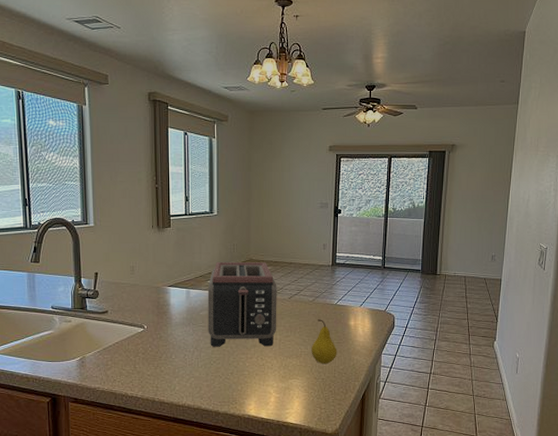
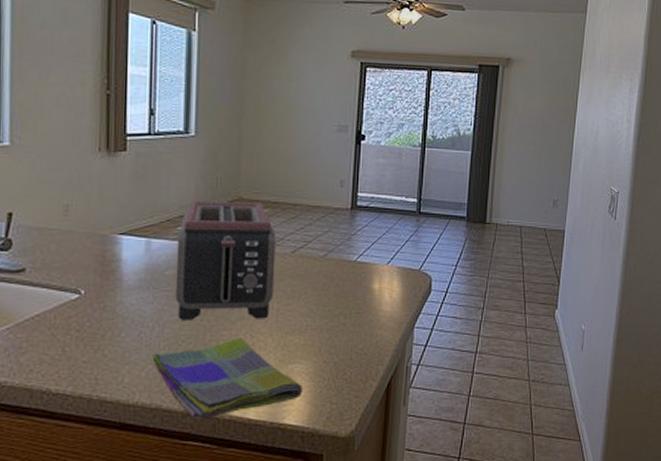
dish towel: none [194,360,299,417] -> present [152,338,302,419]
fruit: present [311,319,337,364] -> none [320,281,356,342]

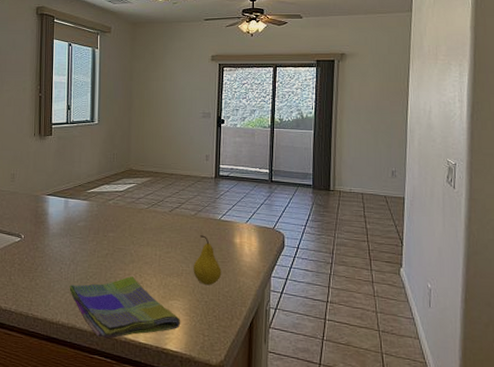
toaster: present [175,200,276,320] -> none [85,171,157,263]
fruit: none [320,281,356,342] -> present [193,235,222,285]

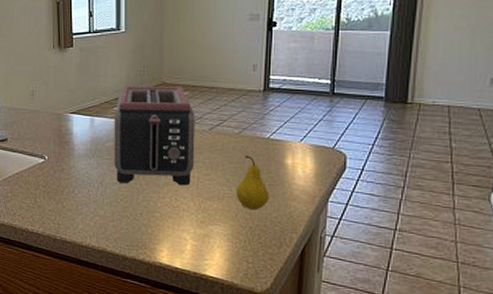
dish towel: present [69,276,180,339] -> none [98,200,221,264]
toaster: none [85,171,157,263] -> present [114,85,195,186]

